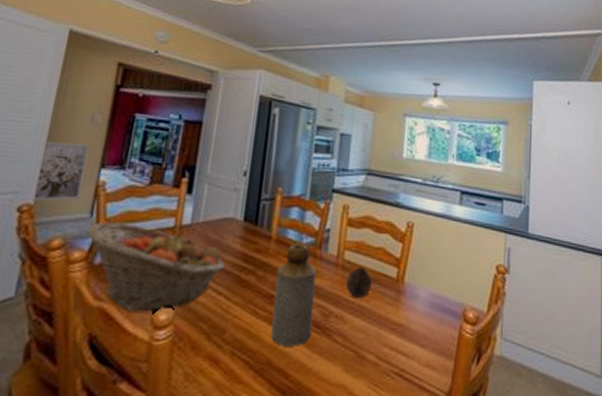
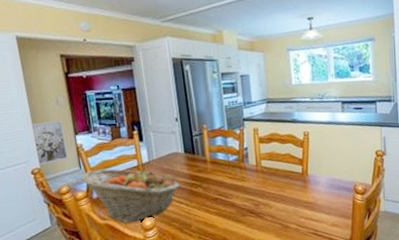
bottle: present [271,244,316,347] -> none [216,161,249,228]
fruit: present [345,266,373,298] -> none [266,169,285,190]

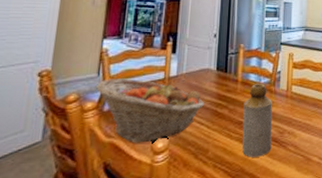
wall art: present [32,120,69,165] -> none [52,21,93,67]
bottle: none [216,161,249,228] -> present [242,84,273,157]

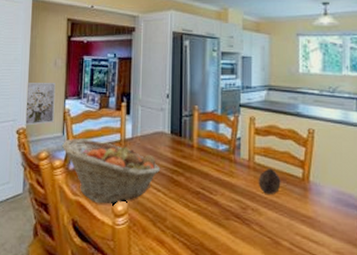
wall art: none [52,21,93,67] -> present [26,82,56,126]
bottle: present [242,84,273,157] -> none [200,151,234,233]
fruit: none [294,96,313,118] -> present [258,168,281,194]

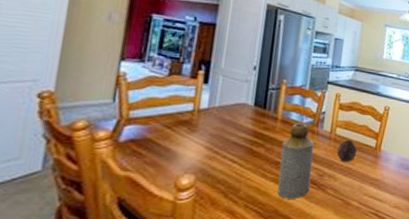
wall art: present [26,82,56,126] -> none [55,36,108,89]
fruit basket: present [61,138,161,204] -> none [109,106,239,179]
bottle: none [200,151,234,233] -> present [277,123,314,199]

